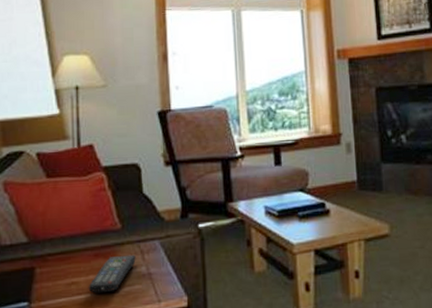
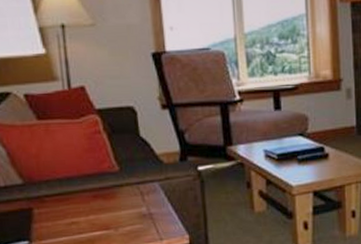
remote control: present [88,254,136,293] -> none [89,196,136,232]

